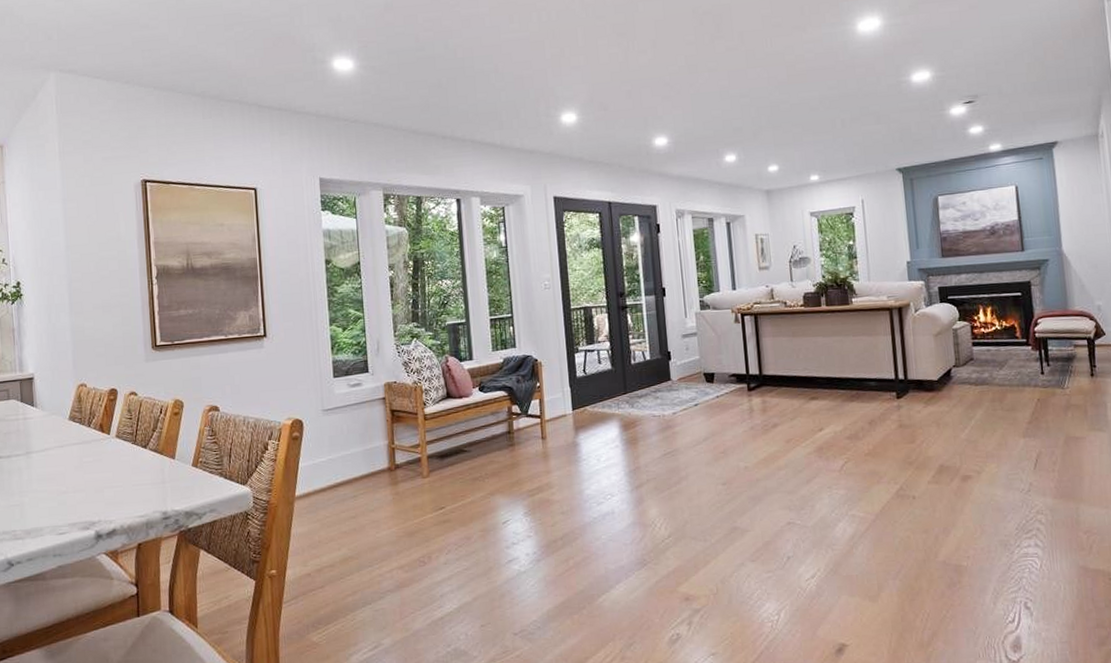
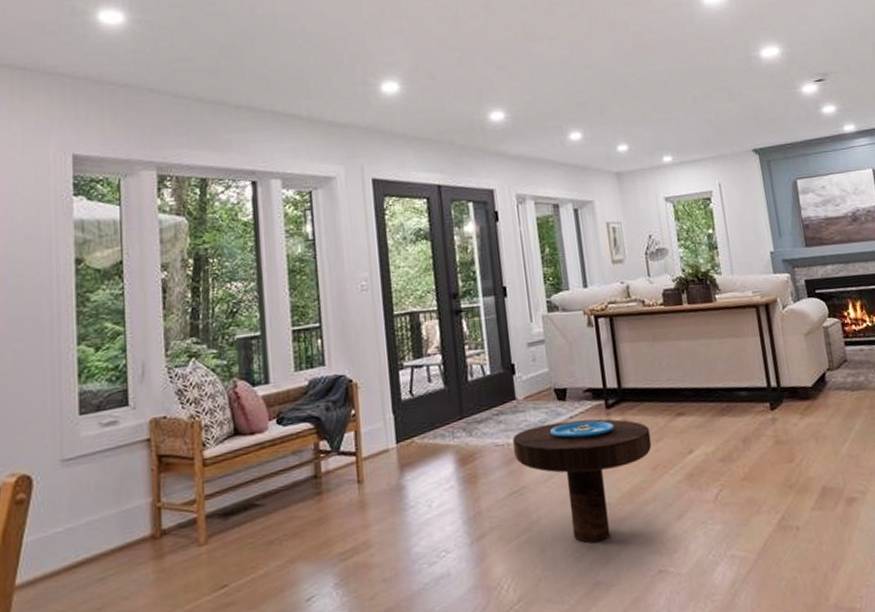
side table: none [667,399,787,497] -> present [513,419,652,543]

